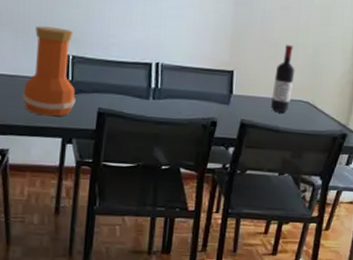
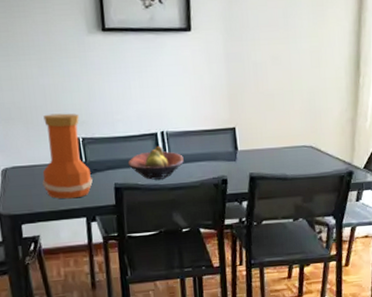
fruit bowl: none [116,76,175,112] -> present [127,145,184,180]
wine bottle: present [270,44,295,112] -> none [275,93,295,161]

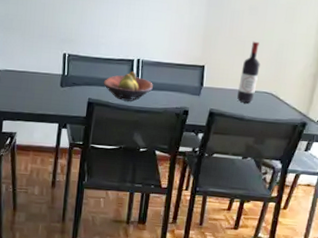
vase: present [42,113,93,199] -> none [27,29,70,106]
wine bottle: none [275,93,295,161] -> present [236,41,261,103]

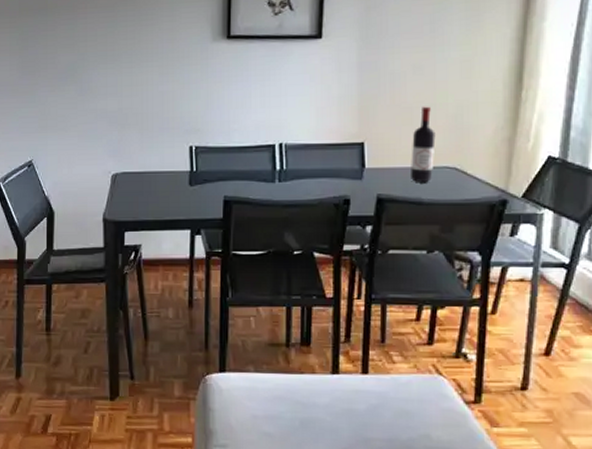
fruit bowl: present [103,71,153,102] -> none [240,158,302,195]

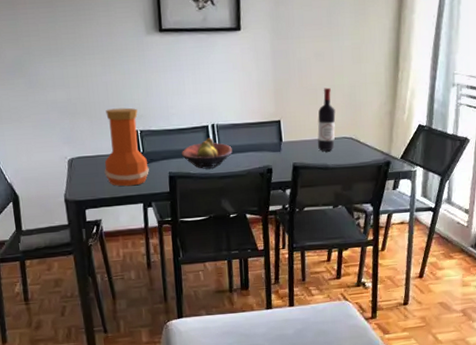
vase: none [150,120,201,209] -> present [104,107,149,187]
fruit bowl: none [240,158,302,195] -> present [181,137,232,169]

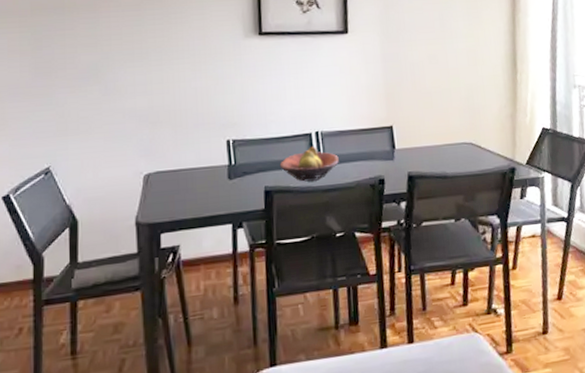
vase: present [104,107,149,187] -> none [187,115,241,205]
wine bottle: present [317,87,336,151] -> none [433,90,454,158]

